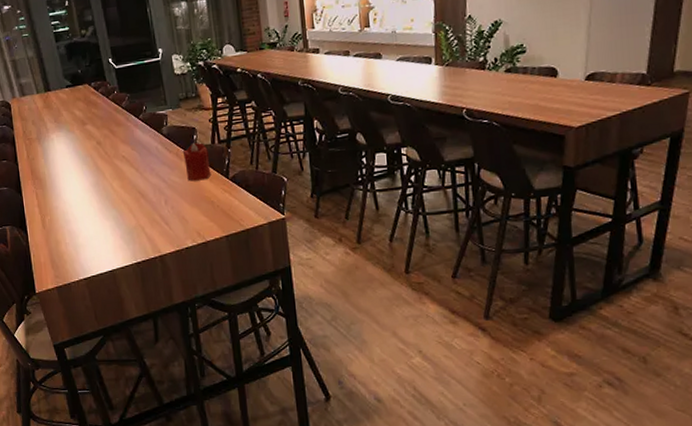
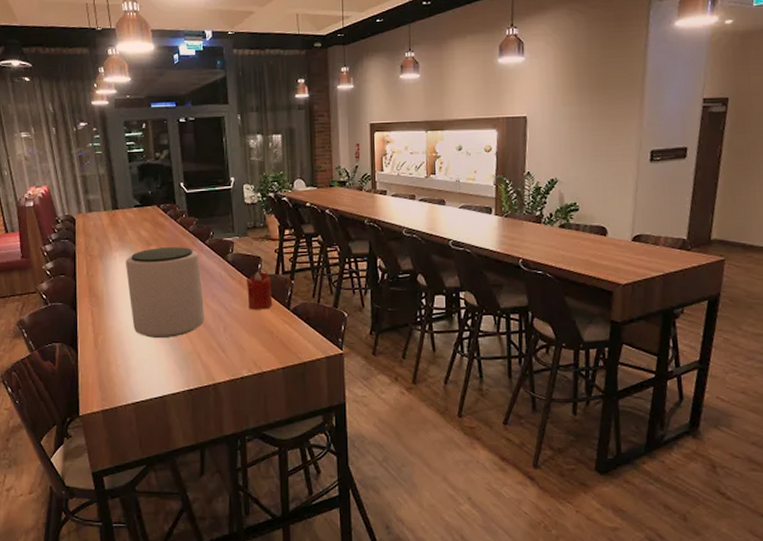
plant pot: none [63,123,146,215] -> present [126,247,205,338]

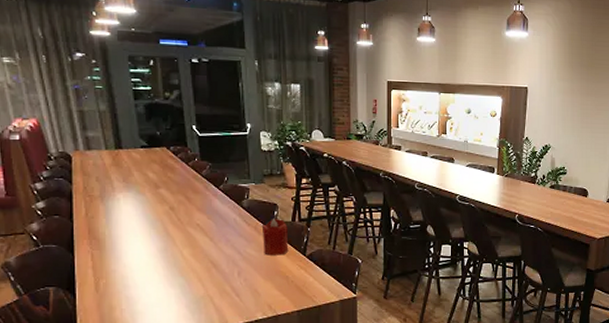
plant pot: present [126,247,205,338] -> none [131,191,219,282]

